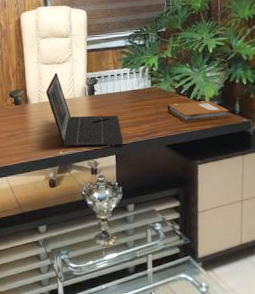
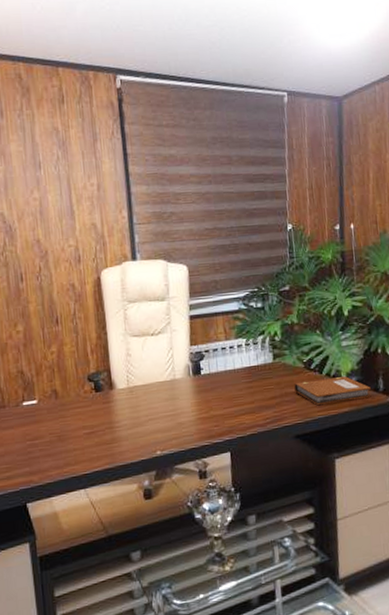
laptop: present [45,73,123,148] -> none [136,347,240,446]

